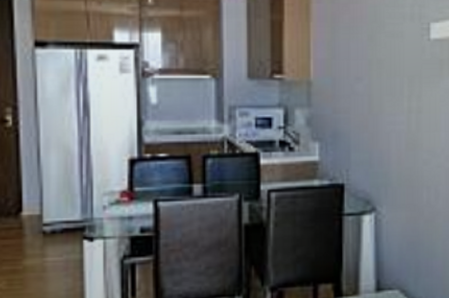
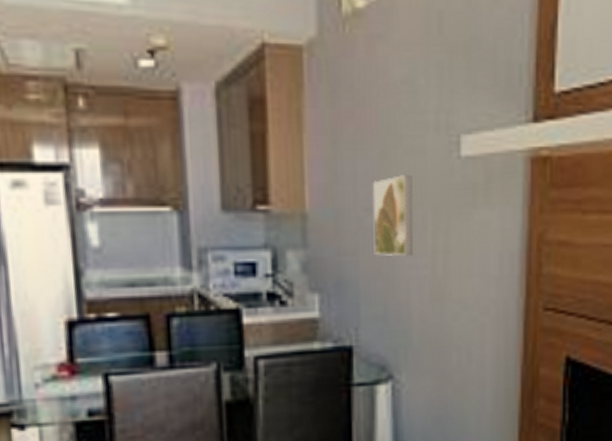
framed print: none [362,53,393,115] -> present [372,175,413,257]

